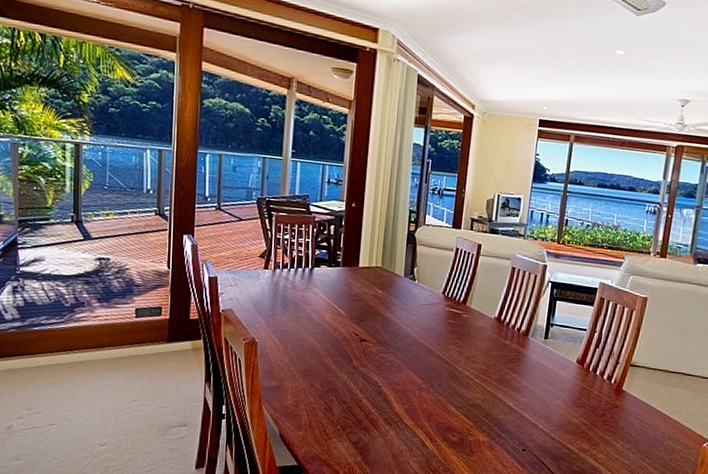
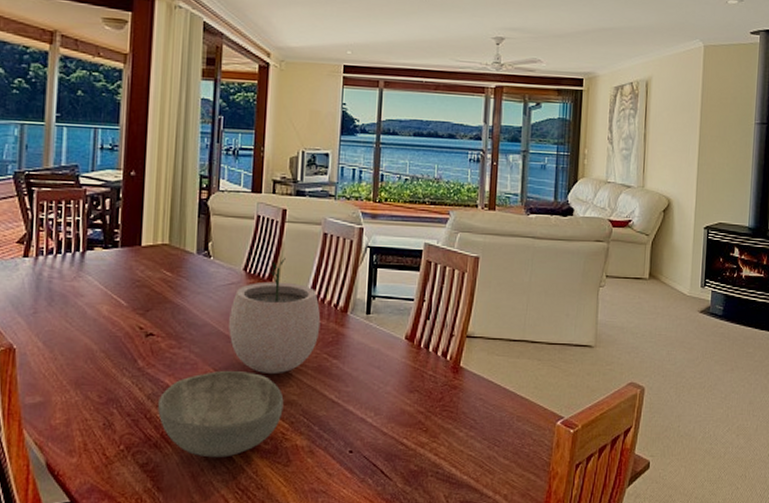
bowl: none [368,374,471,444] -> present [158,370,284,458]
plant pot: none [427,285,505,381] -> present [229,257,321,373]

